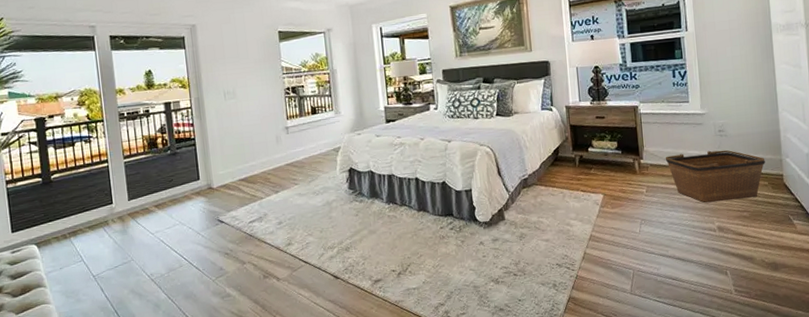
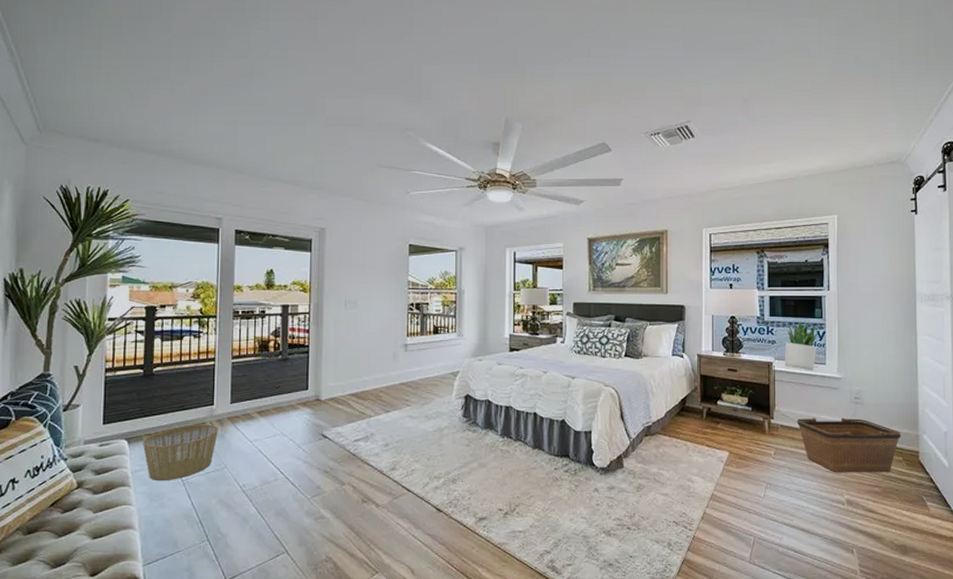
basket: none [51,221,121,279] -> present [142,424,219,480]
planter: none [648,63,680,110] -> present [784,322,818,371]

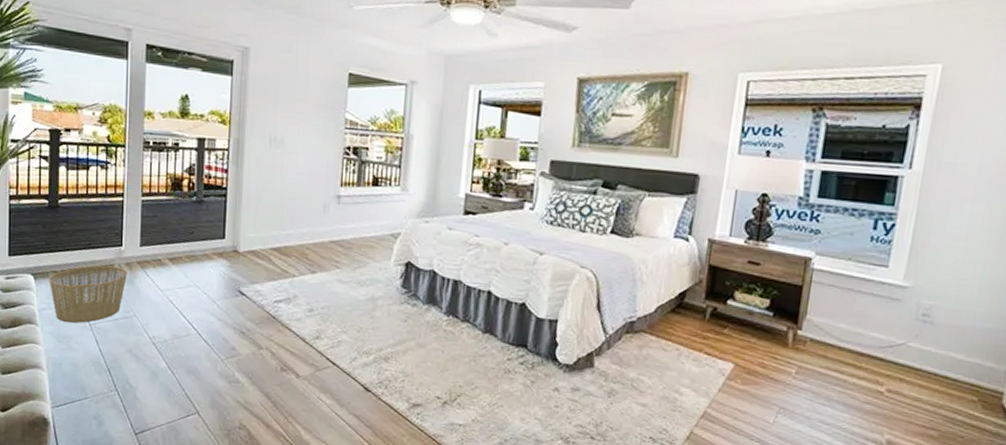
planter: present [784,322,818,371] -> none [828,209,886,274]
bicycle basket: present [796,417,901,473] -> none [833,333,982,415]

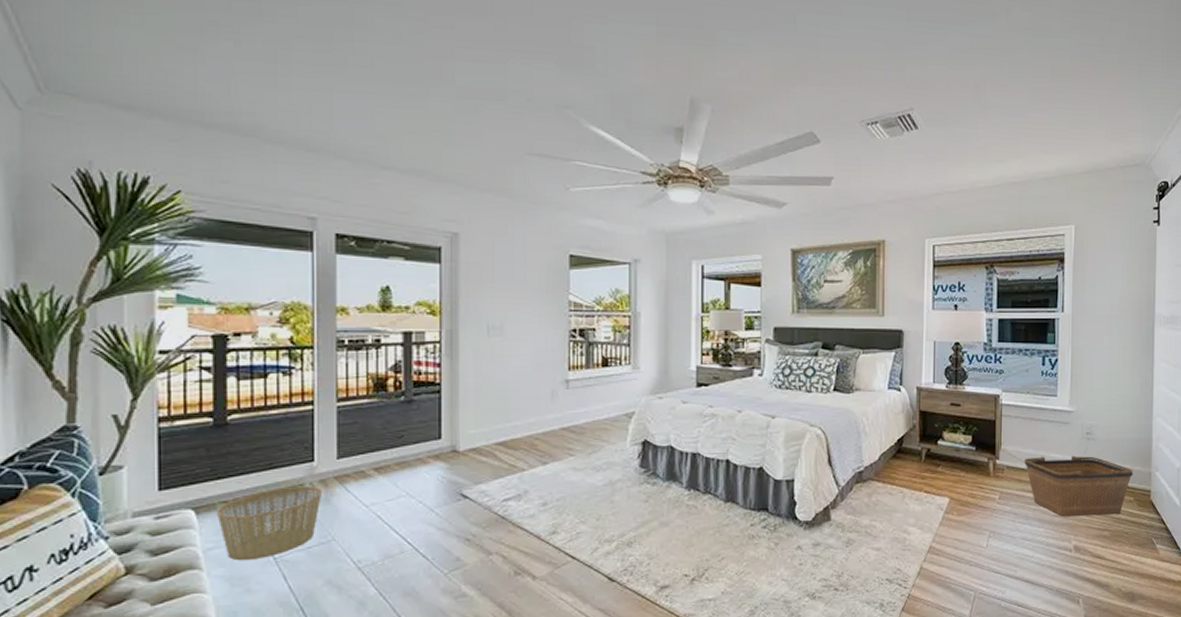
bicycle basket: none [833,333,982,415] -> present [1024,455,1133,516]

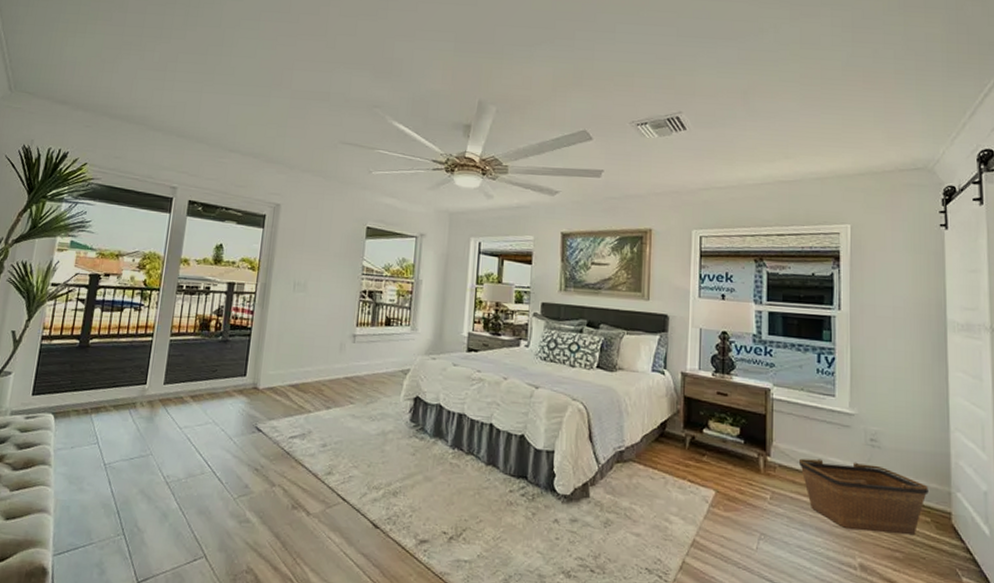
basket: present [216,486,323,560] -> none [68,403,150,463]

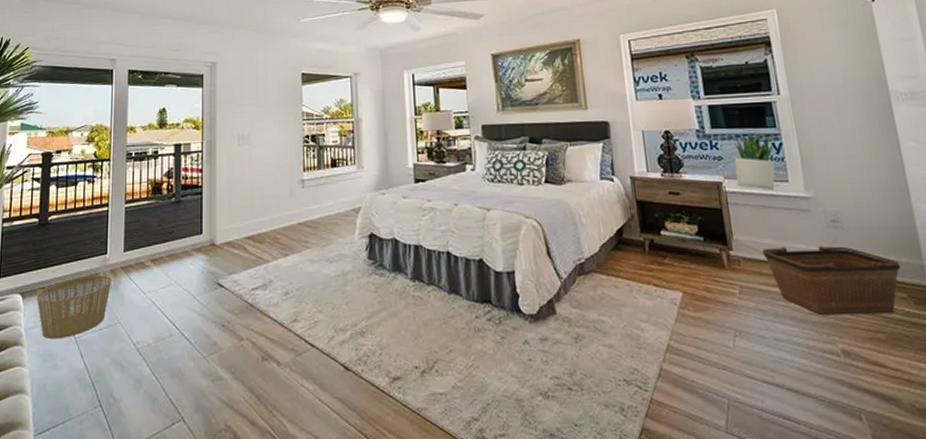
basket: none [68,403,150,463] -> present [36,275,113,338]
planter: none [784,345,826,403] -> present [734,132,776,191]

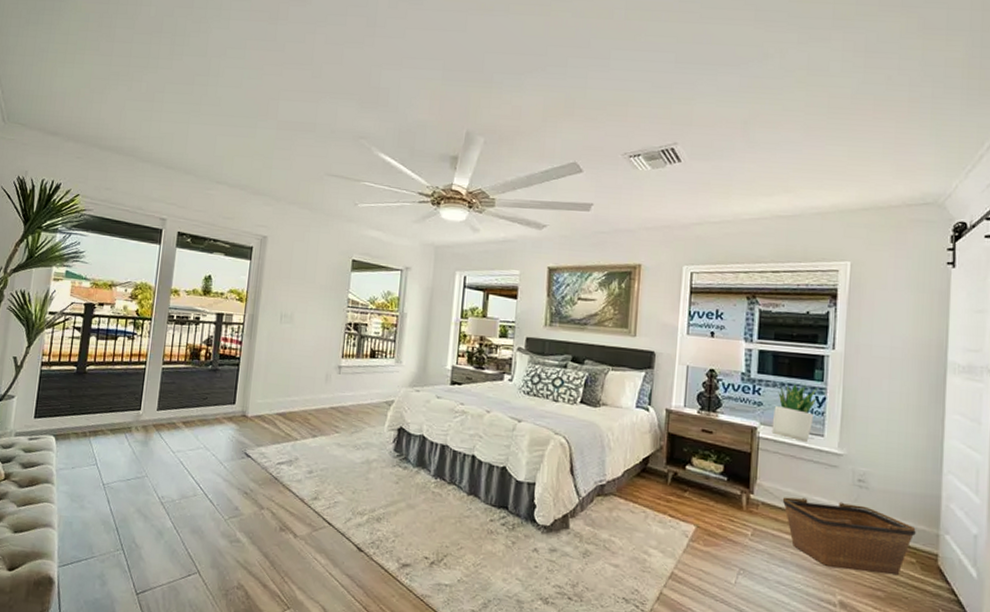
basket: present [36,275,113,338] -> none [69,428,144,483]

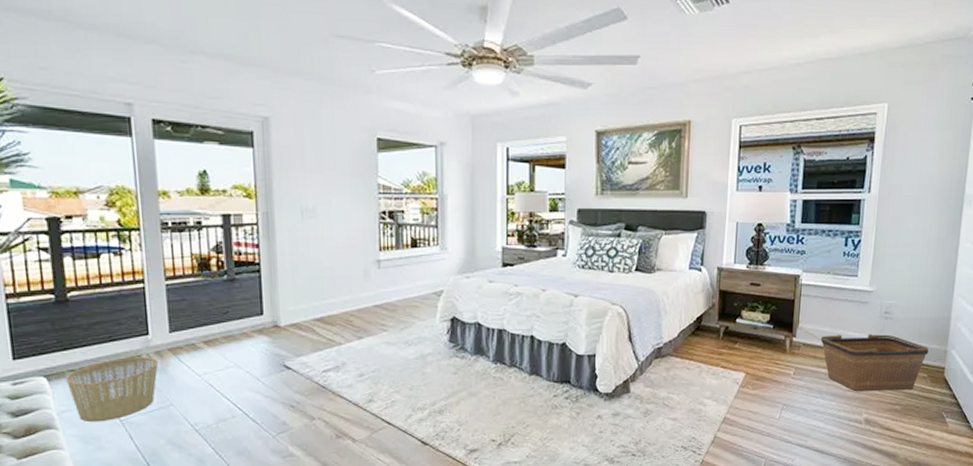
basket: none [69,428,144,483] -> present [65,357,159,421]
planter: present [771,384,817,443] -> none [812,229,854,284]

